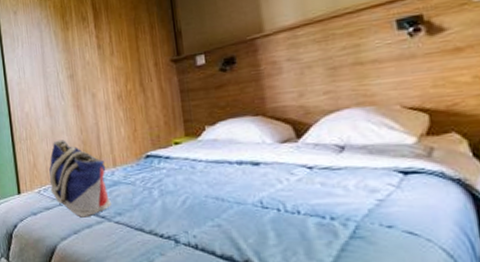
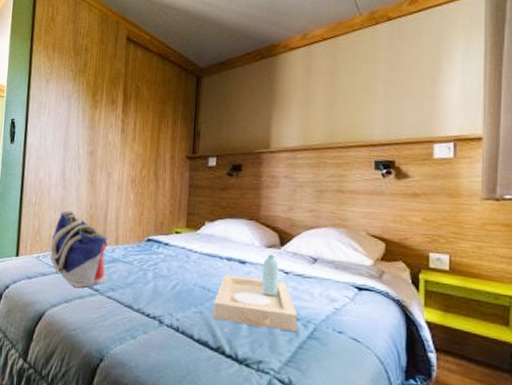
serving tray: none [231,149,335,234] -> present [213,254,298,333]

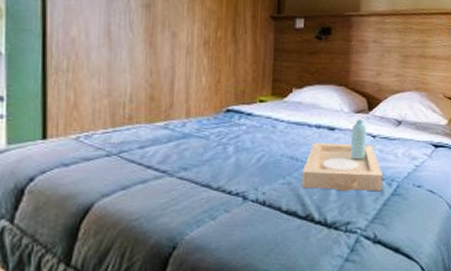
tote bag: present [49,210,108,288] -> none [95,78,177,172]

